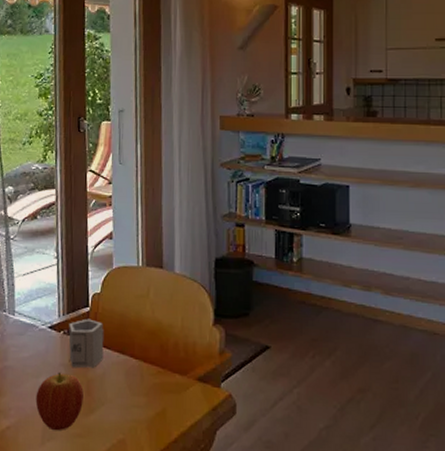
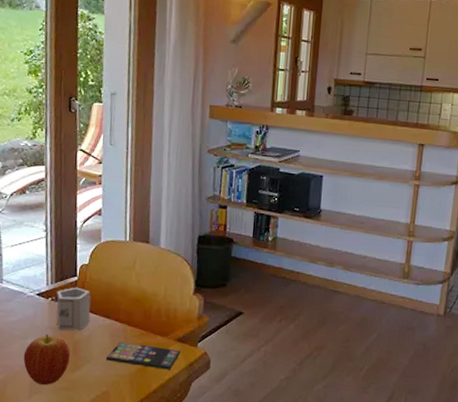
smartphone: none [121,381,202,415] -> present [105,342,180,370]

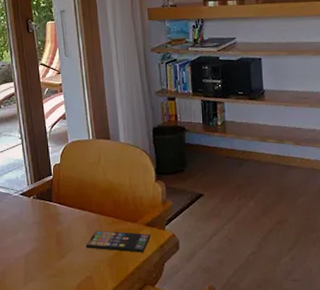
fruit: present [23,335,70,385] -> none [16,229,55,274]
cup: present [56,287,91,331] -> none [37,185,68,225]

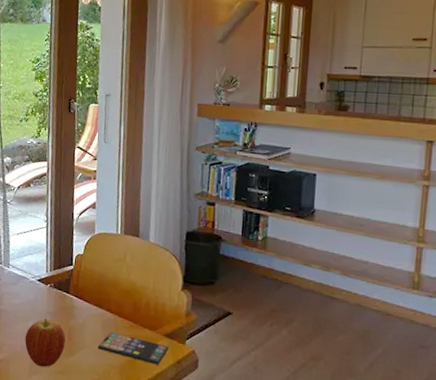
fruit: none [16,229,55,274] -> present [24,319,66,367]

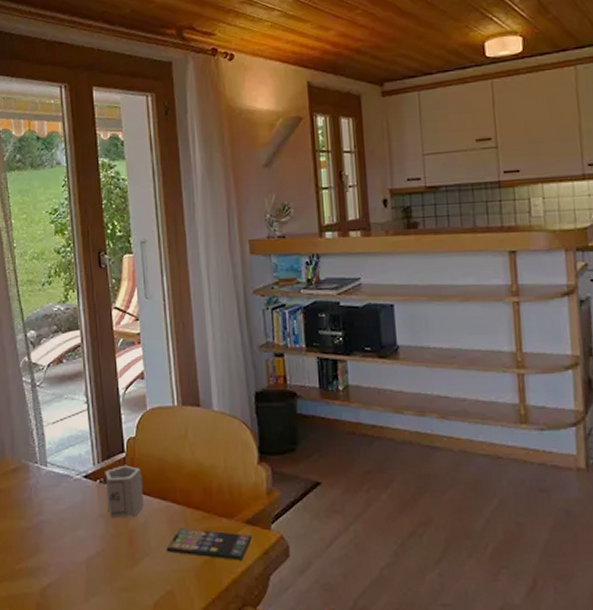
fruit: present [24,319,66,367] -> none [75,524,126,586]
cup: none [54,275,85,318] -> present [105,465,144,518]

